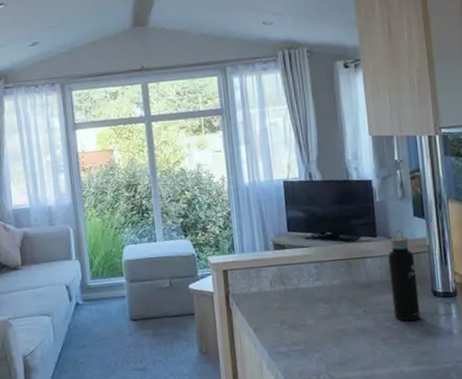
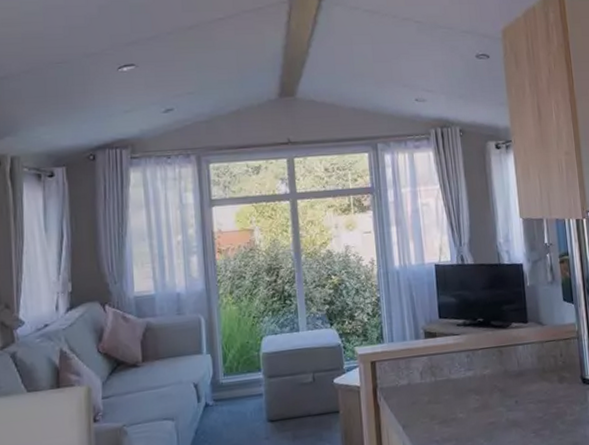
water bottle: present [388,230,421,321] -> none [539,315,571,411]

